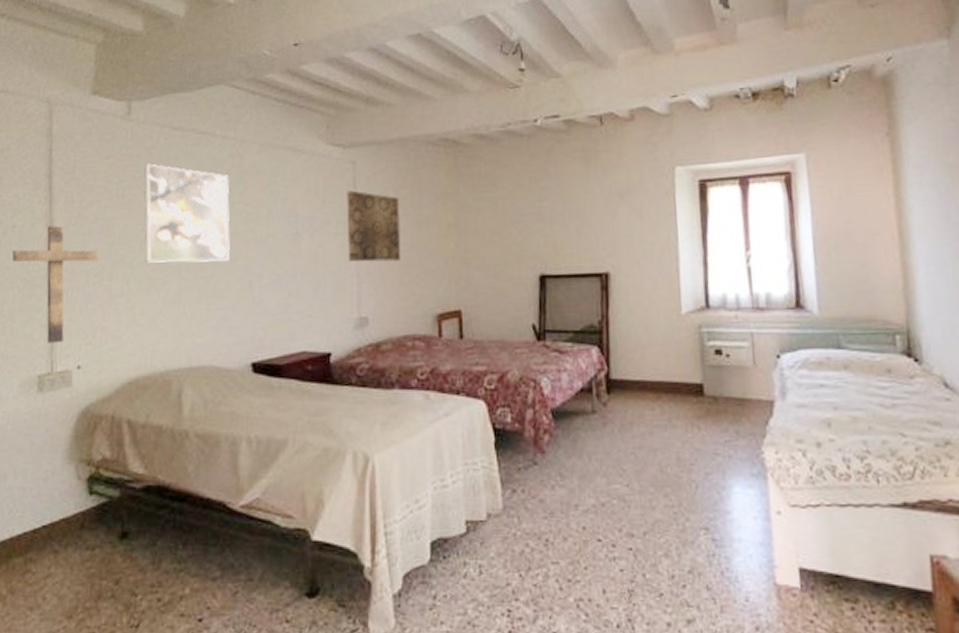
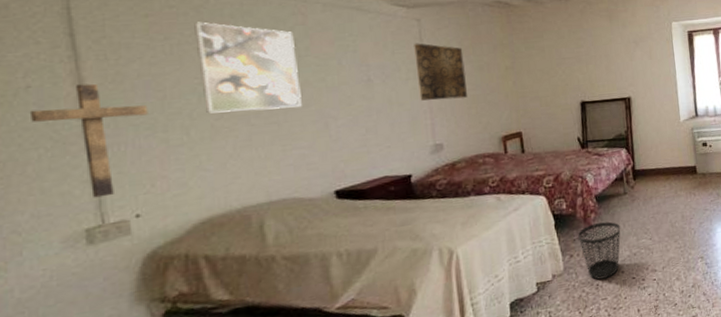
wastebasket: none [525,450,585,533] -> present [578,221,621,280]

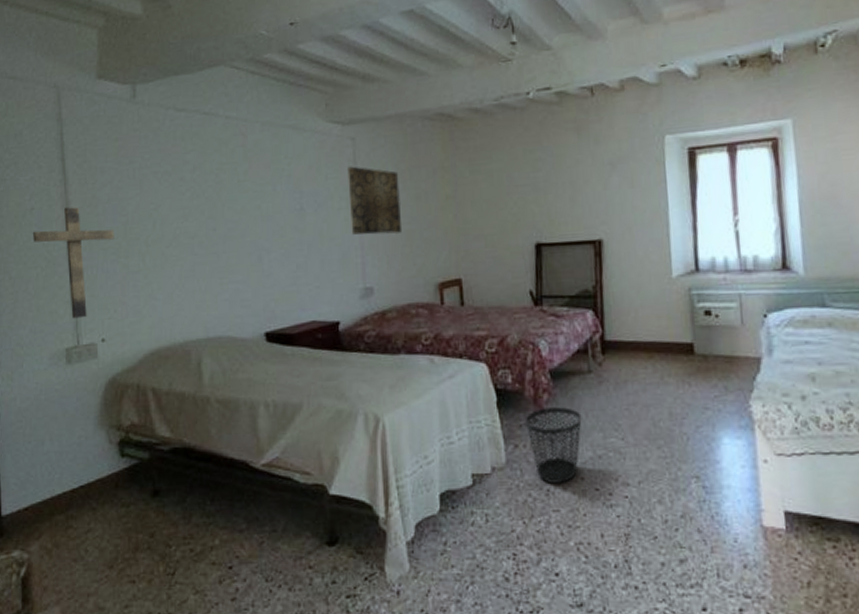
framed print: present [194,22,302,114] -> none [152,145,239,241]

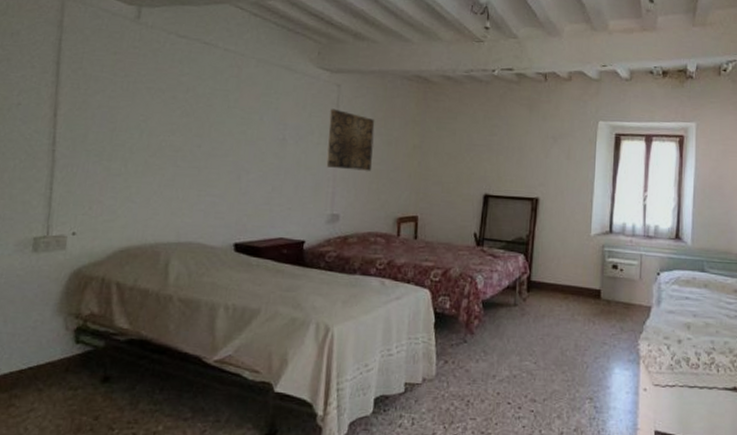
crucifix: present [32,207,115,319] -> none [15,107,101,211]
wastebasket: present [526,407,582,483] -> none [457,332,504,396]

